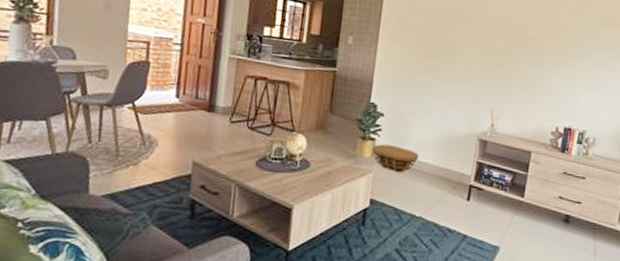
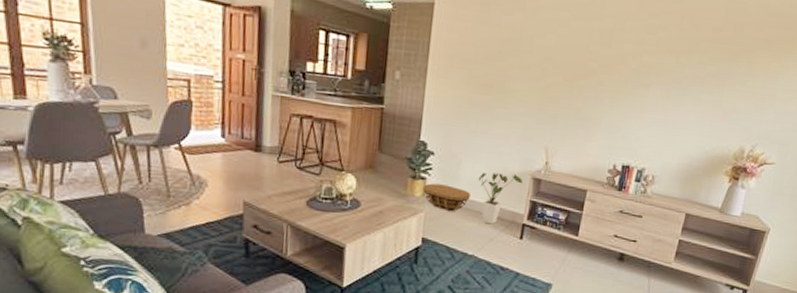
house plant: none [426,134,469,186] -> present [478,173,522,225]

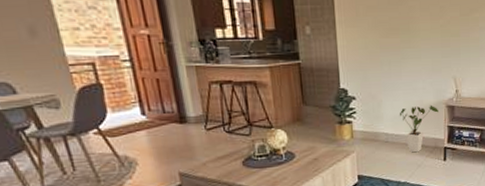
basket: present [422,183,470,212] -> none [350,124,395,148]

